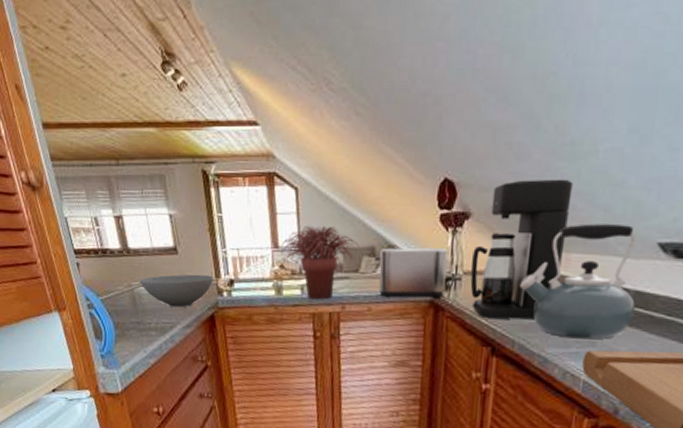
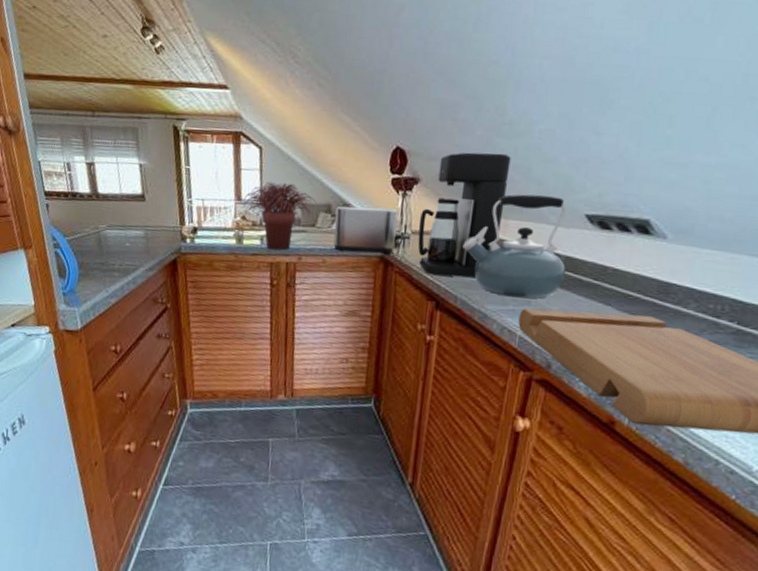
bowl: present [139,274,214,308] -> none [106,220,179,252]

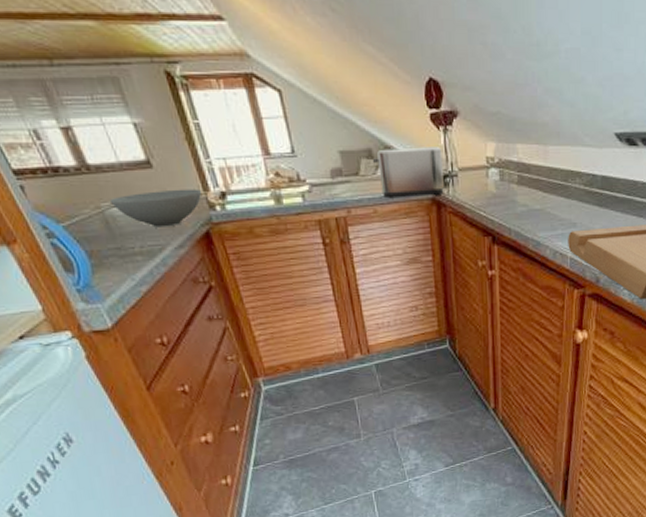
bowl: none [106,220,179,252] -> present [109,189,202,228]
potted plant: present [243,181,317,251] -> none [272,129,356,206]
coffee maker: present [417,152,511,278] -> none [465,77,543,211]
kettle: present [462,194,567,299] -> none [509,118,603,222]

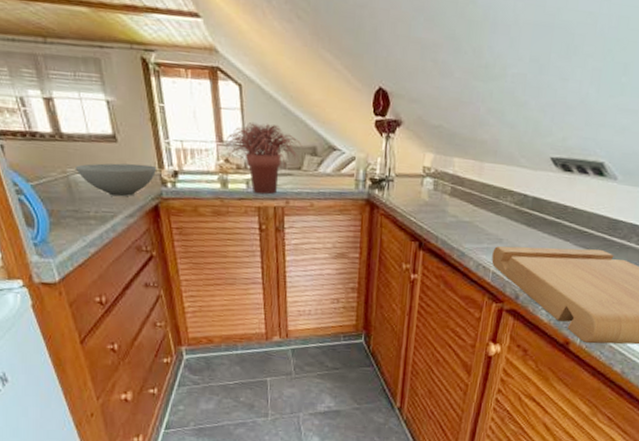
potted plant: none [272,129,356,206] -> present [225,121,302,195]
toaster: present [372,147,445,199] -> none [315,148,382,198]

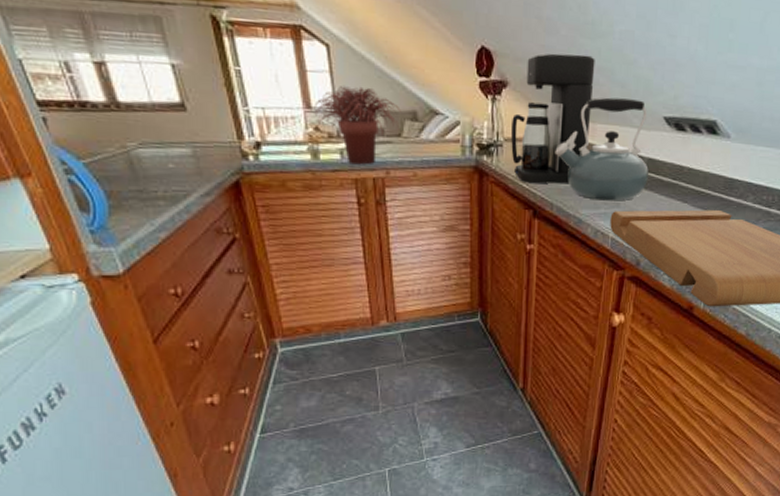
bowl: present [75,163,157,197] -> none [136,135,236,173]
coffee maker: none [401,94,487,219] -> present [511,53,595,184]
kettle: none [442,137,535,237] -> present [555,97,649,201]

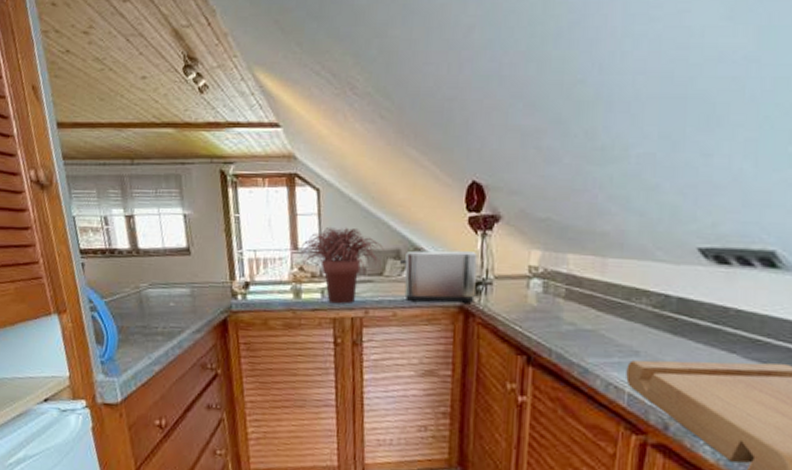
toaster: none [416,112,489,165] -> present [399,250,478,304]
coffee maker: present [511,53,595,184] -> none [502,183,606,327]
kettle: present [555,97,649,201] -> none [555,228,678,349]

